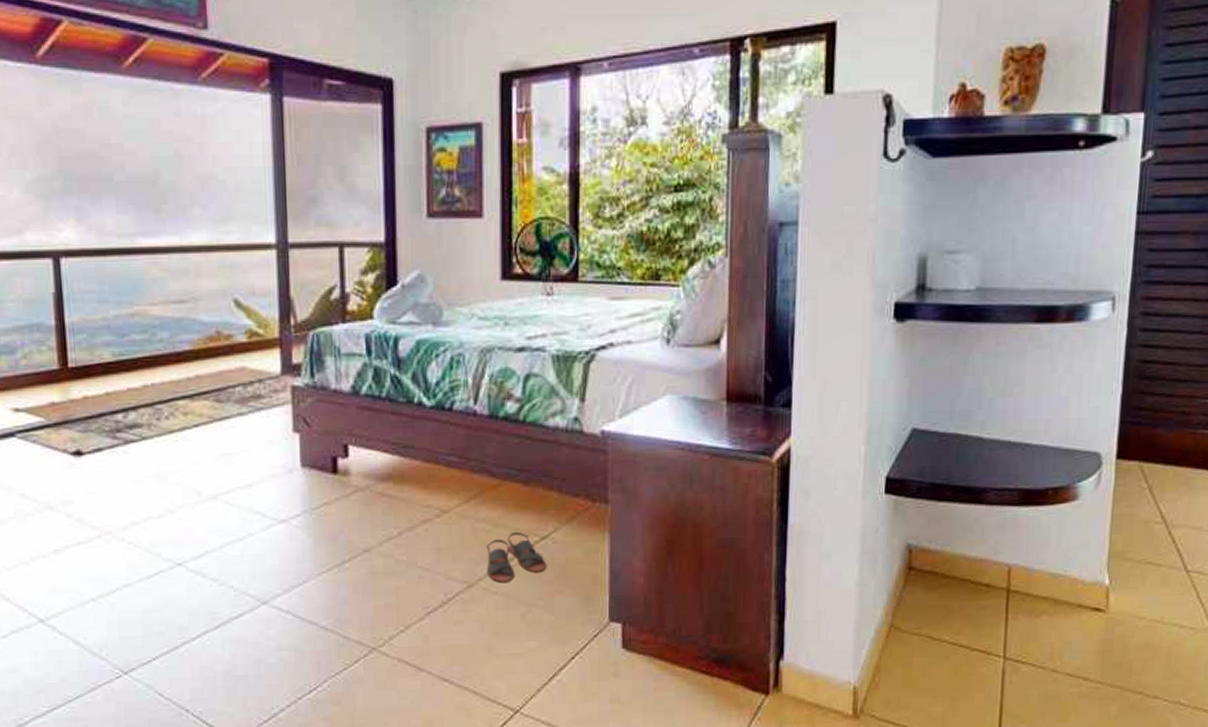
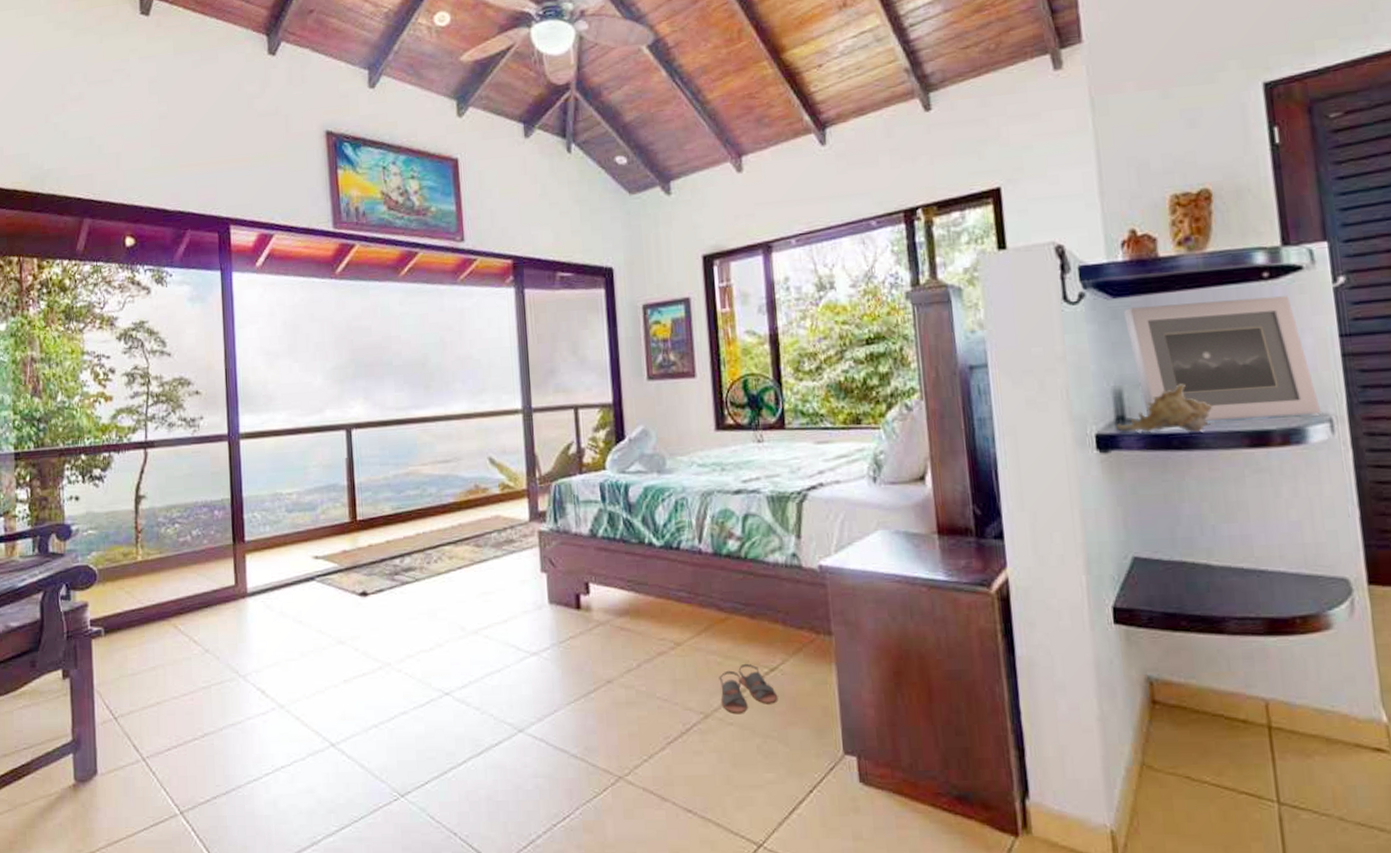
seashell: none [915,254,1010,305] -> present [1116,384,1213,433]
picture frame: none [941,168,1107,294] -> present [1124,296,1322,421]

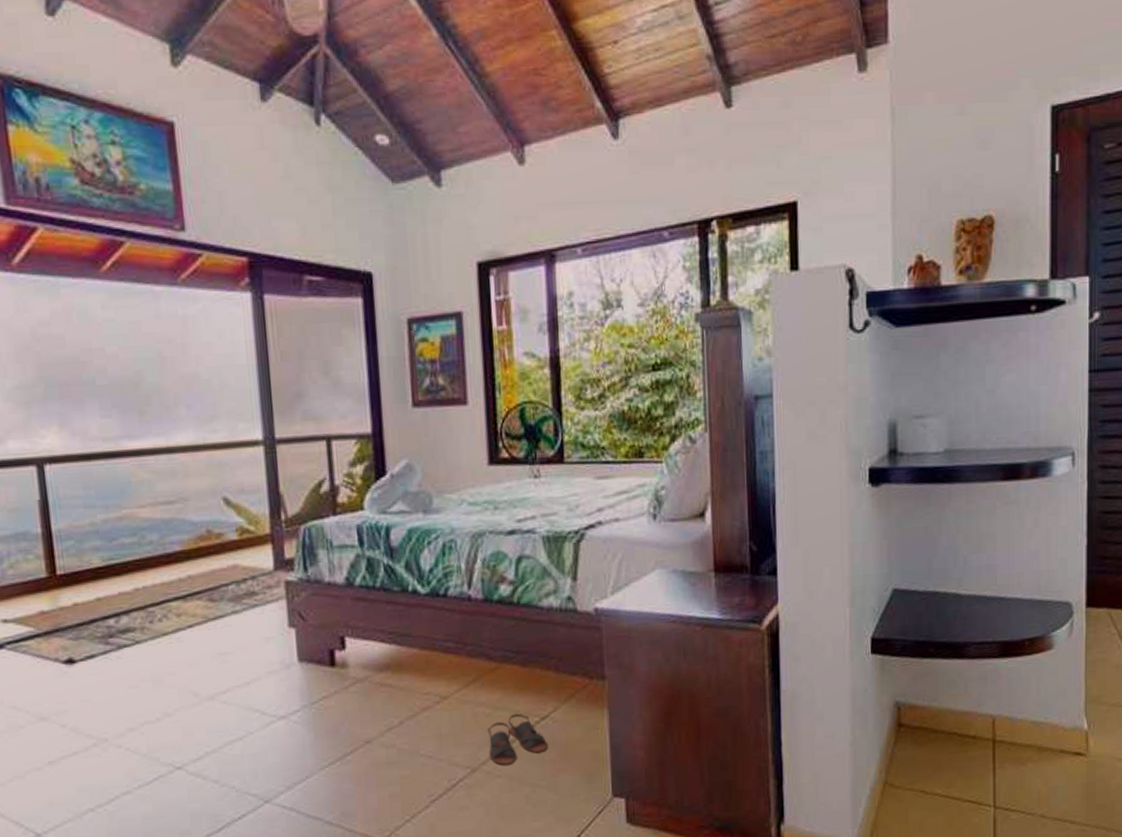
seashell: present [1116,384,1213,433] -> none [888,417,976,466]
picture frame: present [1124,296,1322,421] -> none [905,330,1066,454]

